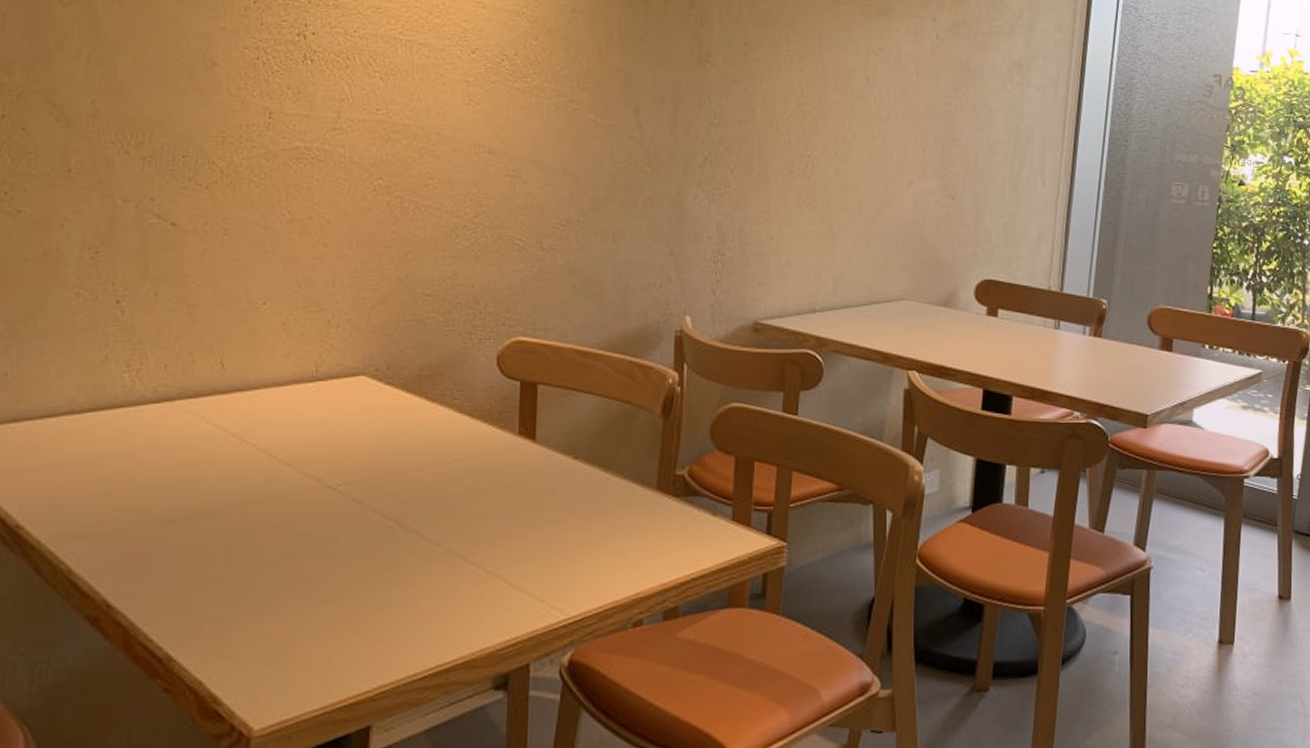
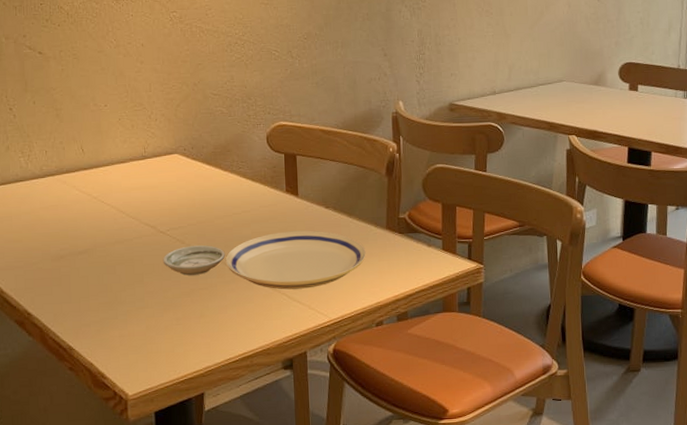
saucer: none [327,507,422,551] -> present [162,245,225,276]
plate: none [421,489,626,574] -> present [225,230,366,290]

